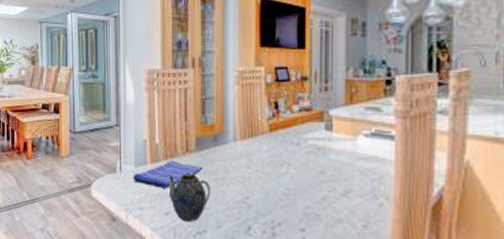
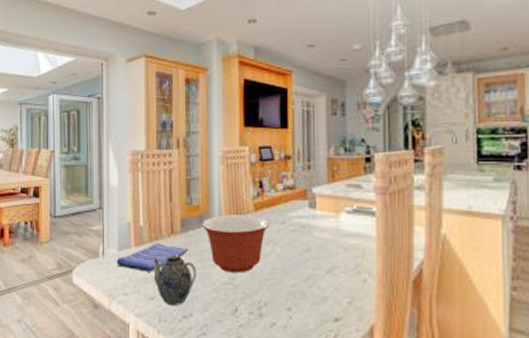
mixing bowl: none [216,134,285,193] -> present [202,214,270,273]

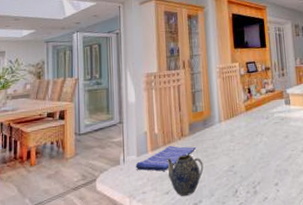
mixing bowl: present [202,214,270,273] -> none [205,114,258,162]

